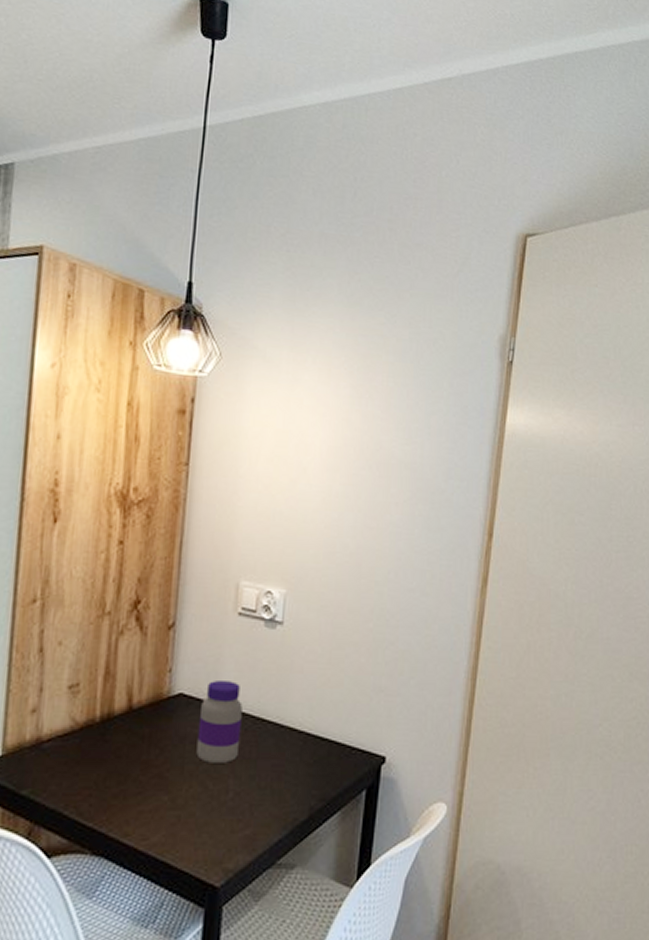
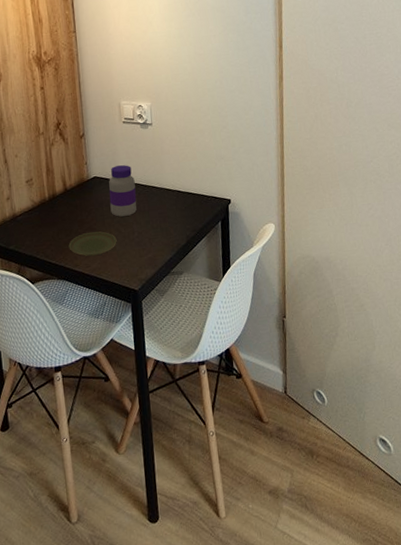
plate: none [118,783,199,823] -> present [68,231,117,257]

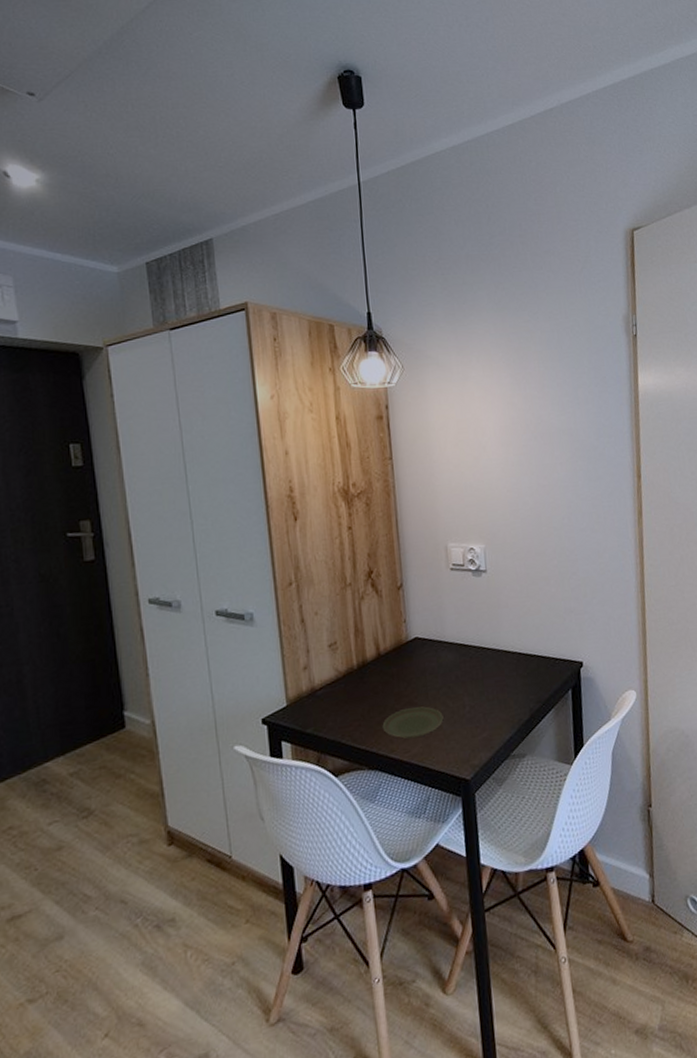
jar: present [109,165,137,217] -> none [433,622,468,687]

